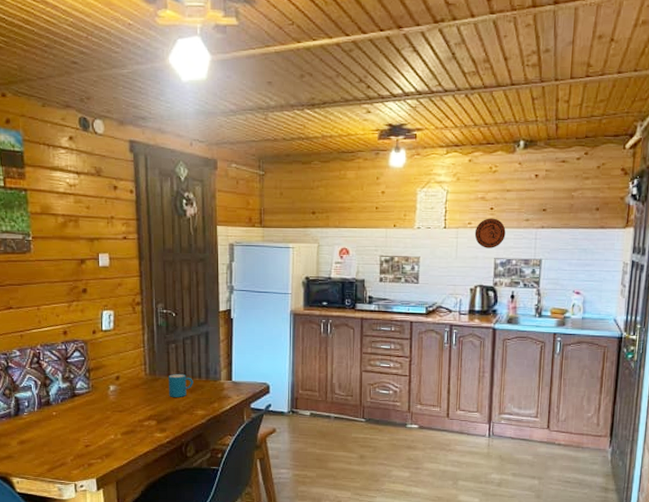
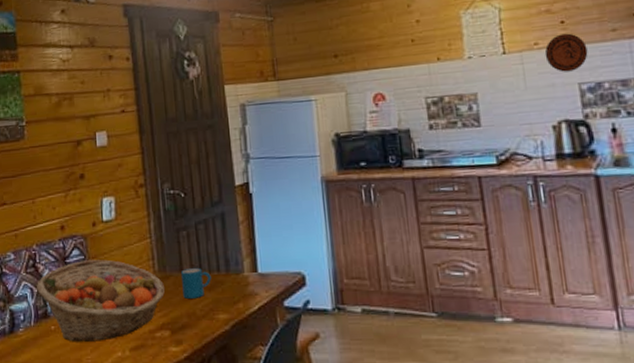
fruit basket: none [40,361,154,426] -> present [37,259,166,342]

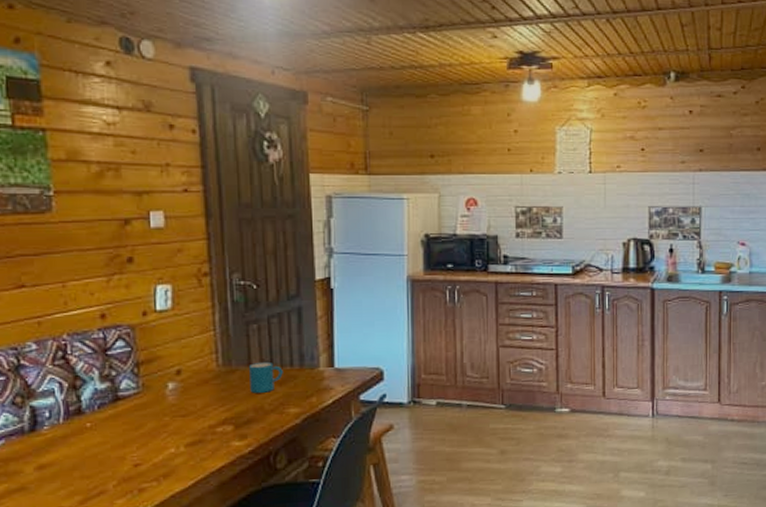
fruit basket: present [37,259,166,342] -> none [67,352,230,440]
decorative plate: present [544,33,588,72] -> none [624,160,660,195]

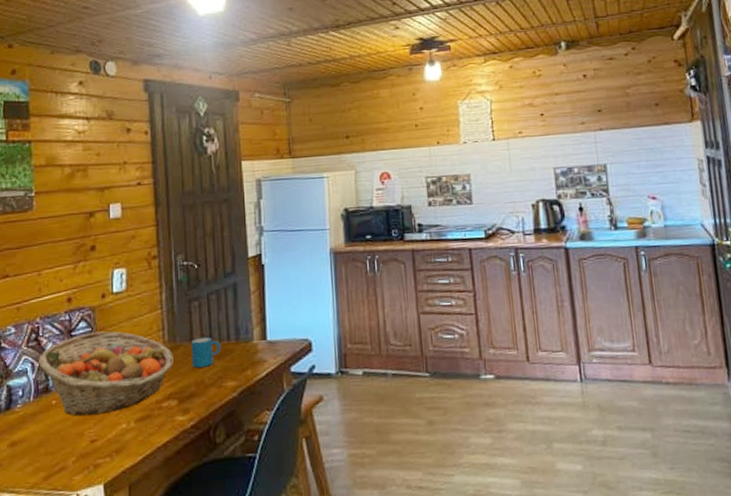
fruit basket: none [67,352,230,440] -> present [38,331,175,416]

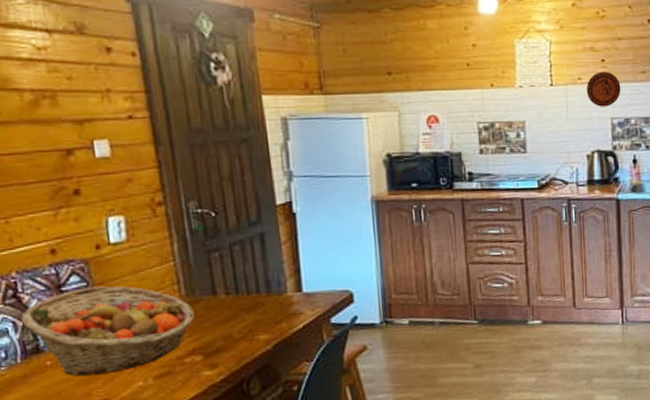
mug: present [191,336,221,368] -> none [214,289,250,322]
decorative plate: none [527,124,562,158] -> present [586,71,621,107]

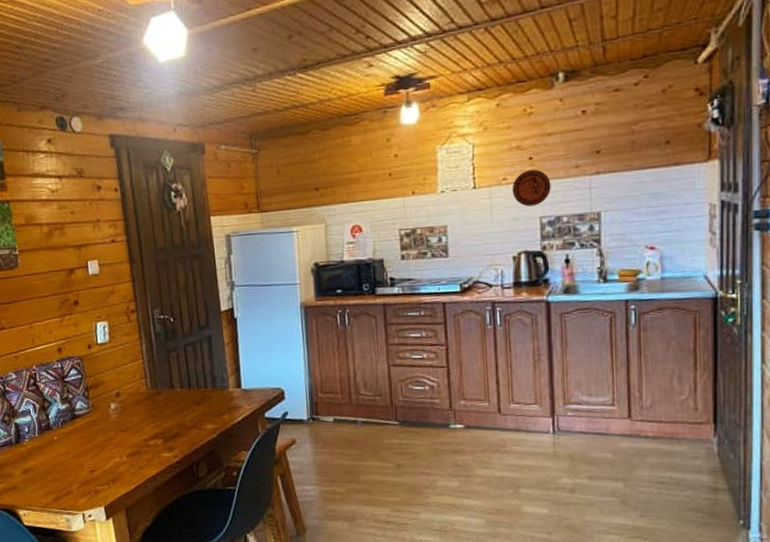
fruit basket: present [21,285,196,376] -> none [38,378,158,450]

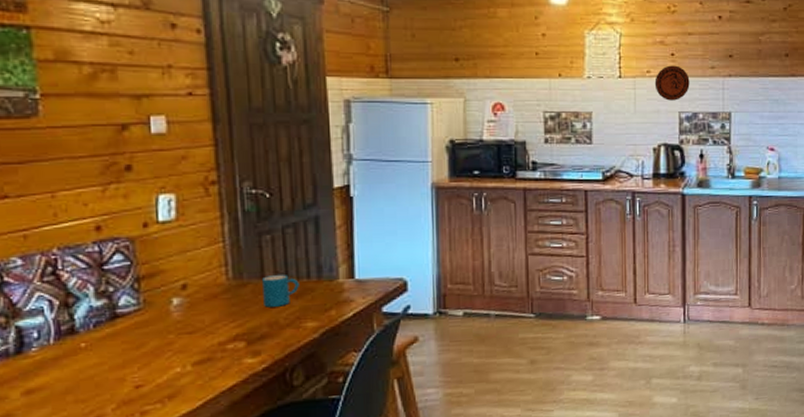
mug: none [172,384,199,412] -> present [262,274,299,307]

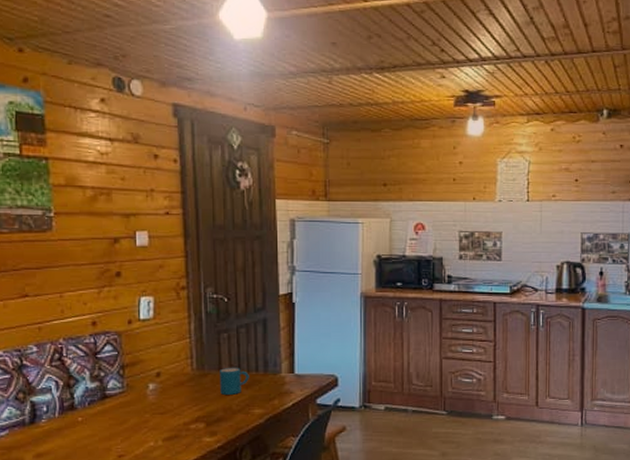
decorative plate: present [654,65,690,101] -> none [559,190,592,222]

